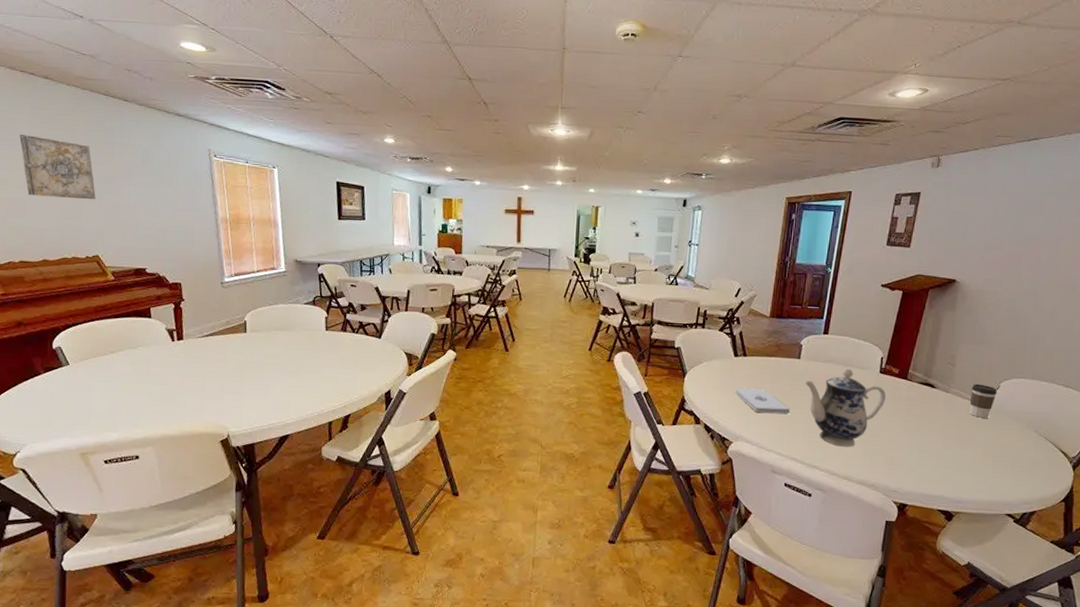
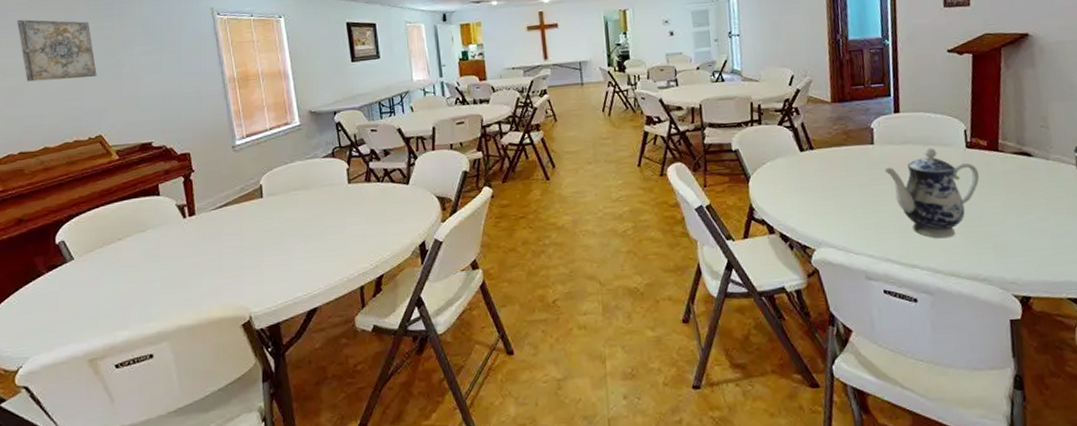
notepad: present [735,387,790,414] -> none [808,183,874,212]

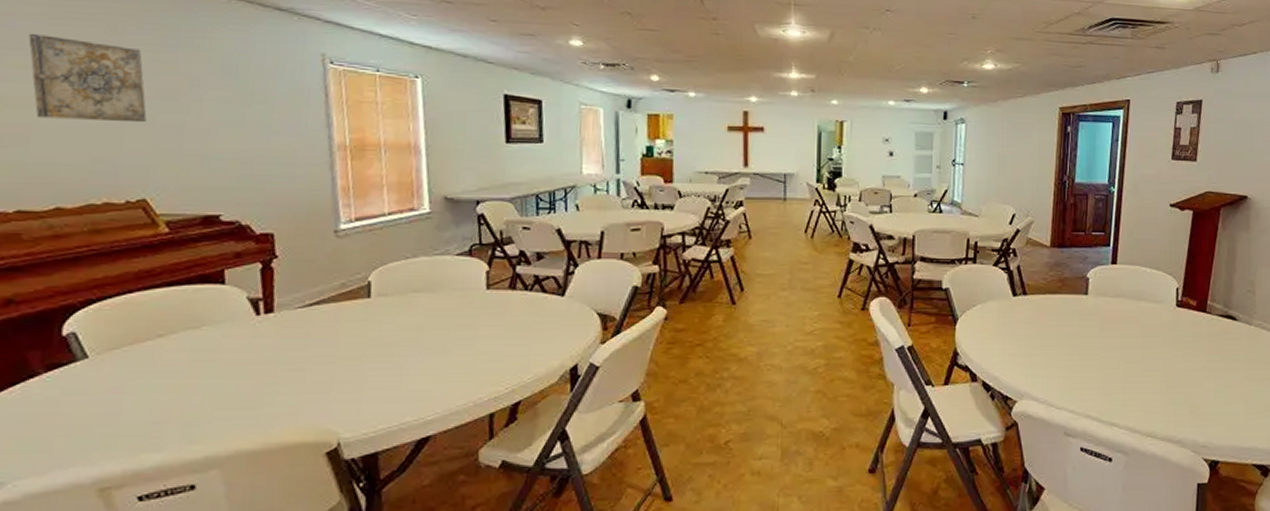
teapot: present [884,147,980,239] -> none [1095,303,1186,398]

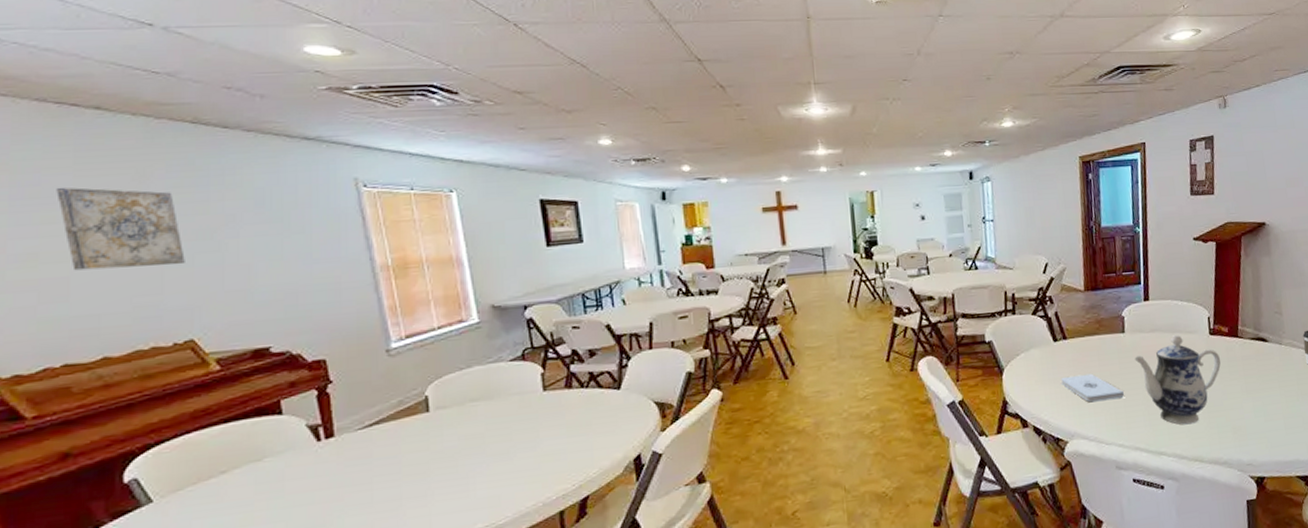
notepad: none [1016,333,1080,363] -> present [1061,373,1124,403]
teapot: none [1095,303,1186,398] -> present [1134,335,1221,425]

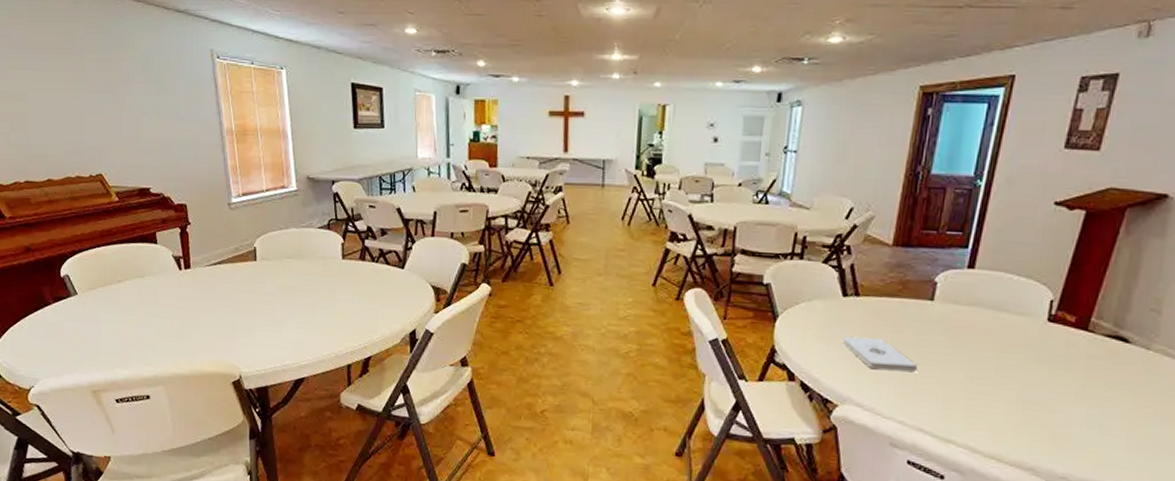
wall art: present [56,187,185,271] -> none [19,40,97,112]
teapot: present [1134,335,1221,425] -> none [940,314,1056,418]

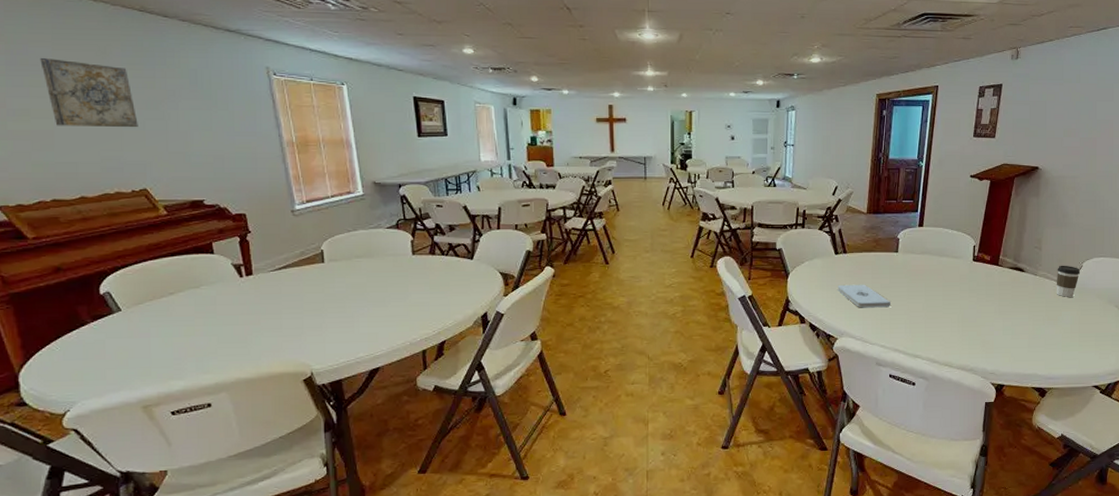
wall art: none [19,40,97,112] -> present [40,57,138,128]

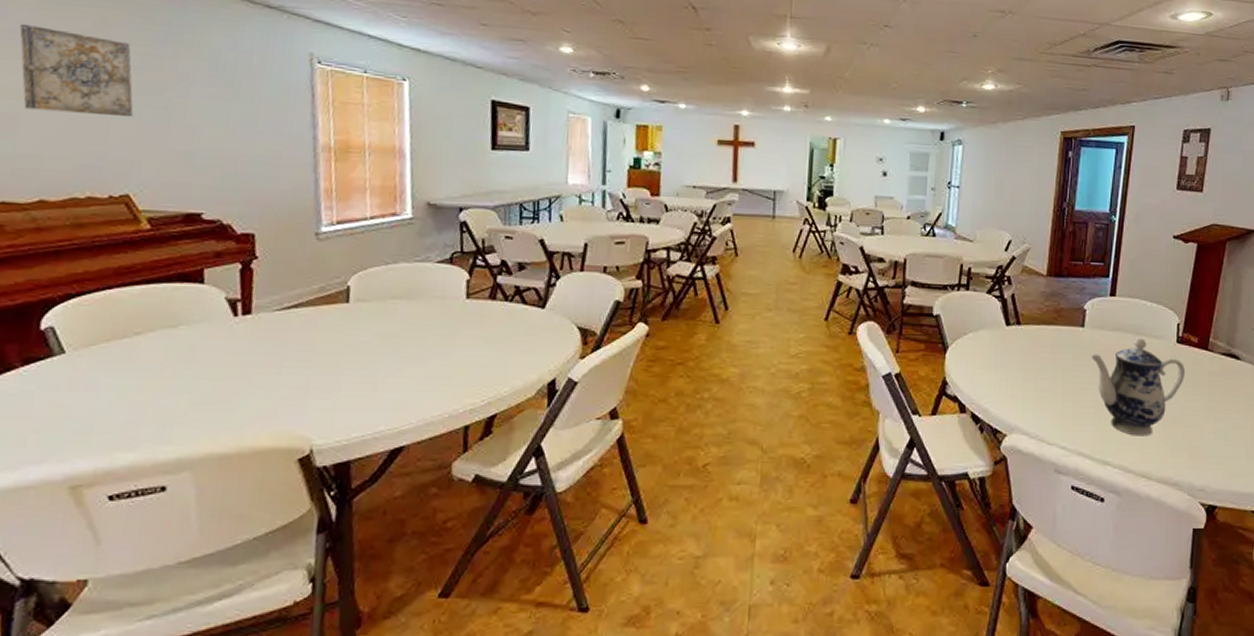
notepad: present [838,284,890,308] -> none [1008,364,1074,397]
teapot: none [904,259,980,335] -> present [1091,338,1186,436]

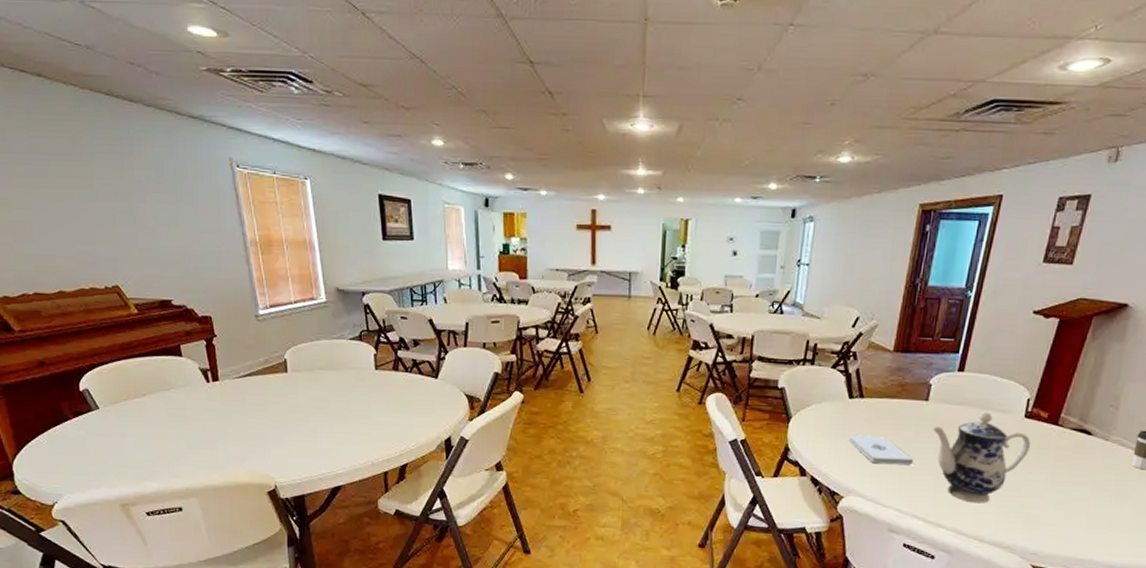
wall art: present [19,23,133,118] -> none [17,144,109,221]
notepad: none [1008,364,1074,397] -> present [849,434,913,465]

